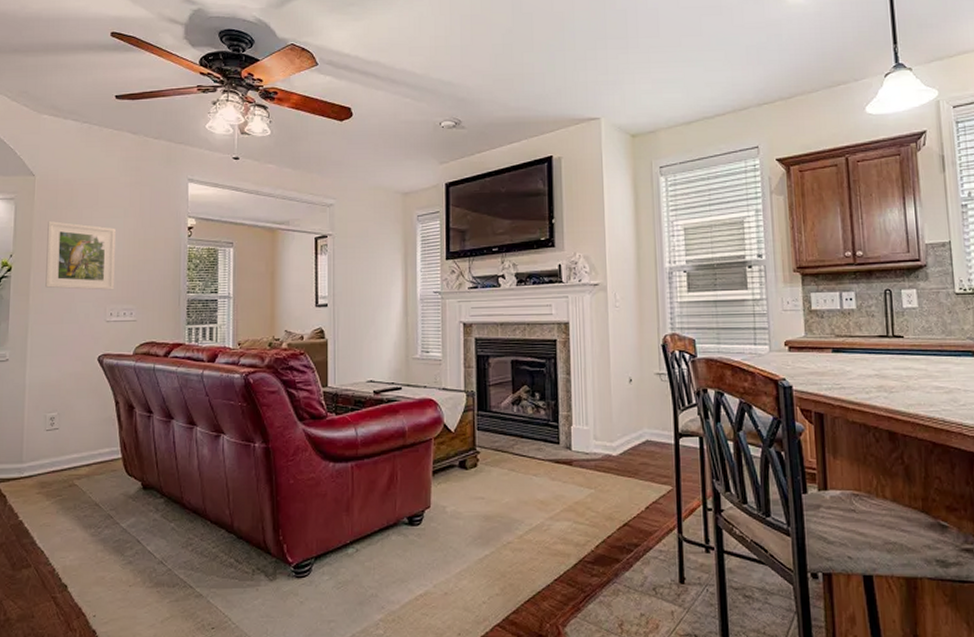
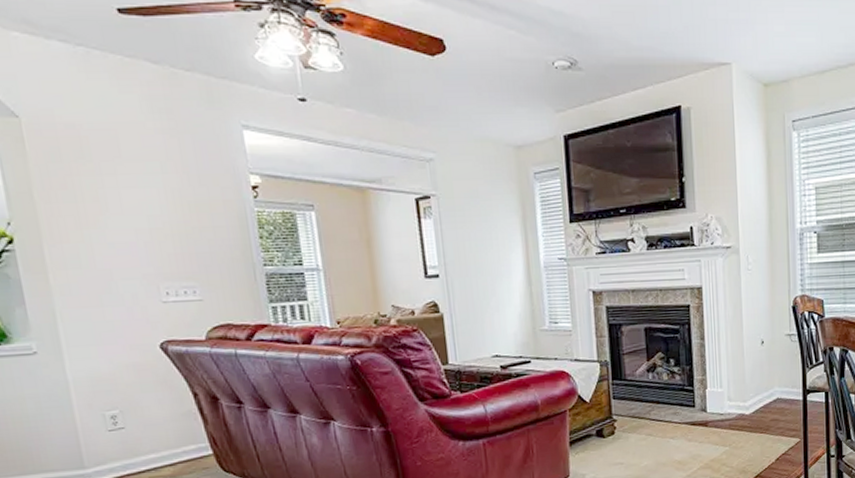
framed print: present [45,221,116,290] -> none [53,178,165,265]

